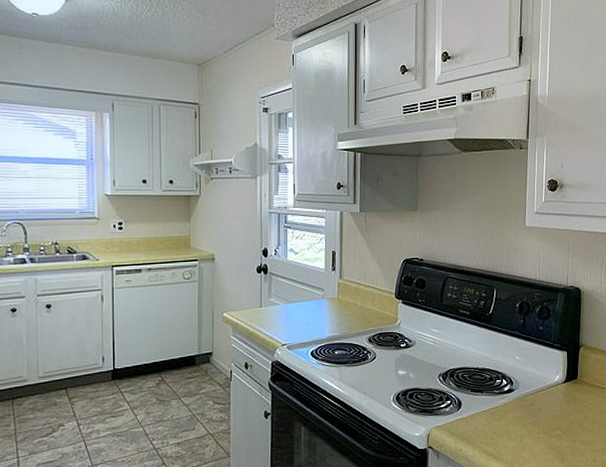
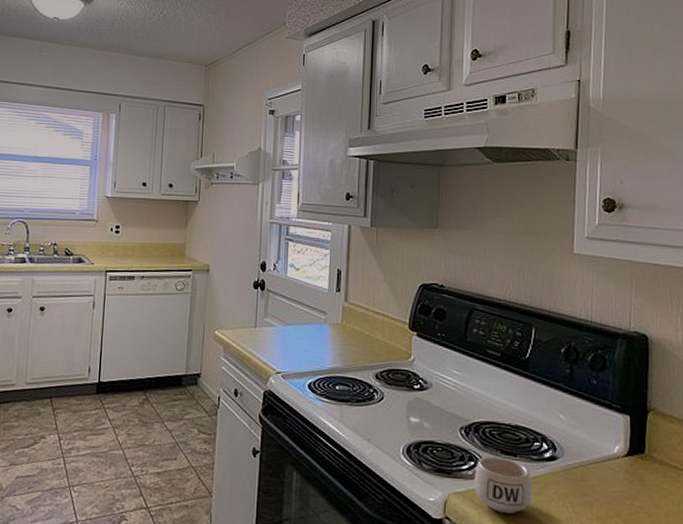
mug: none [451,394,495,438] -> present [474,456,532,514]

